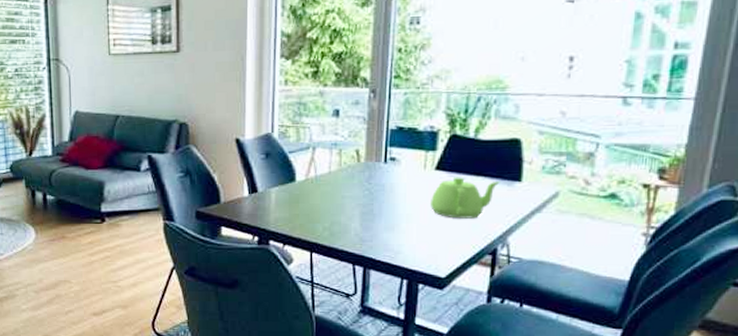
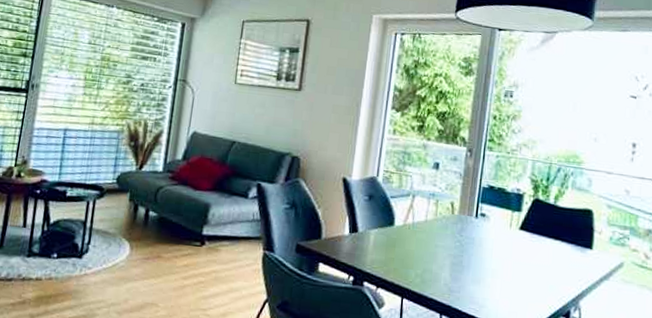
teapot: present [431,177,500,219] -> none [514,238,575,280]

